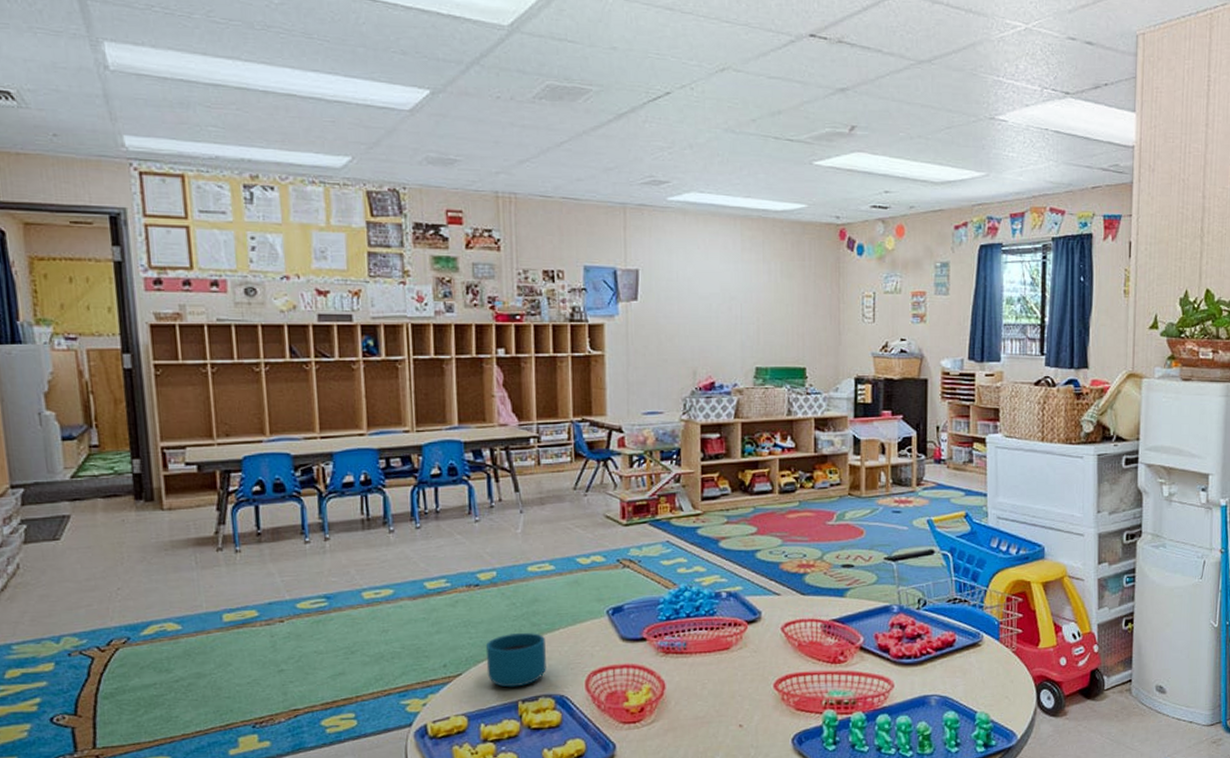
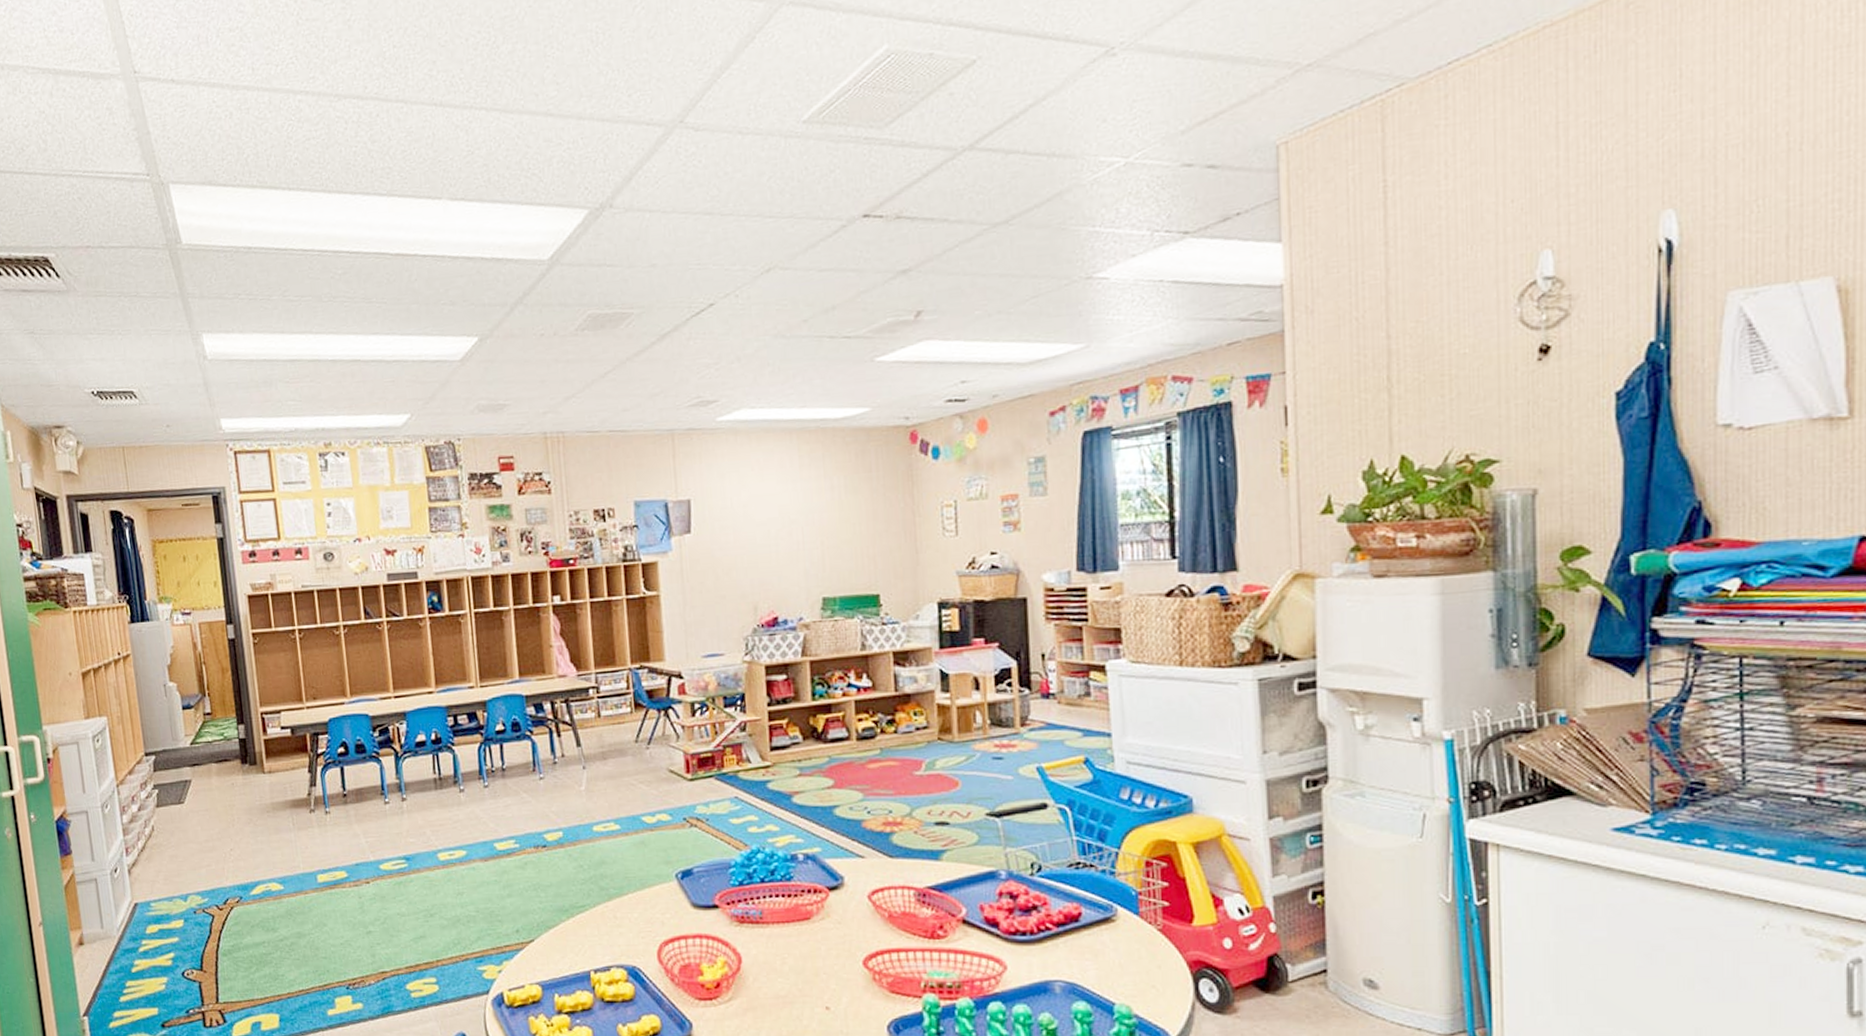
cup: present [485,632,546,688] -> none [555,896,617,956]

